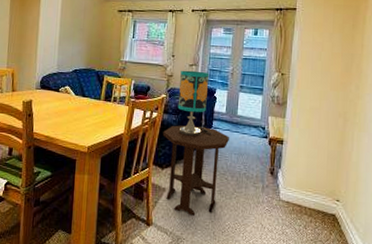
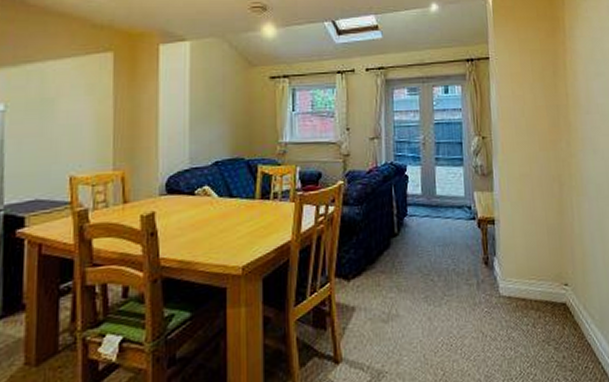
side table: present [163,125,229,216] -> none [344,215,430,338]
table lamp: present [177,70,211,136] -> none [359,145,407,231]

